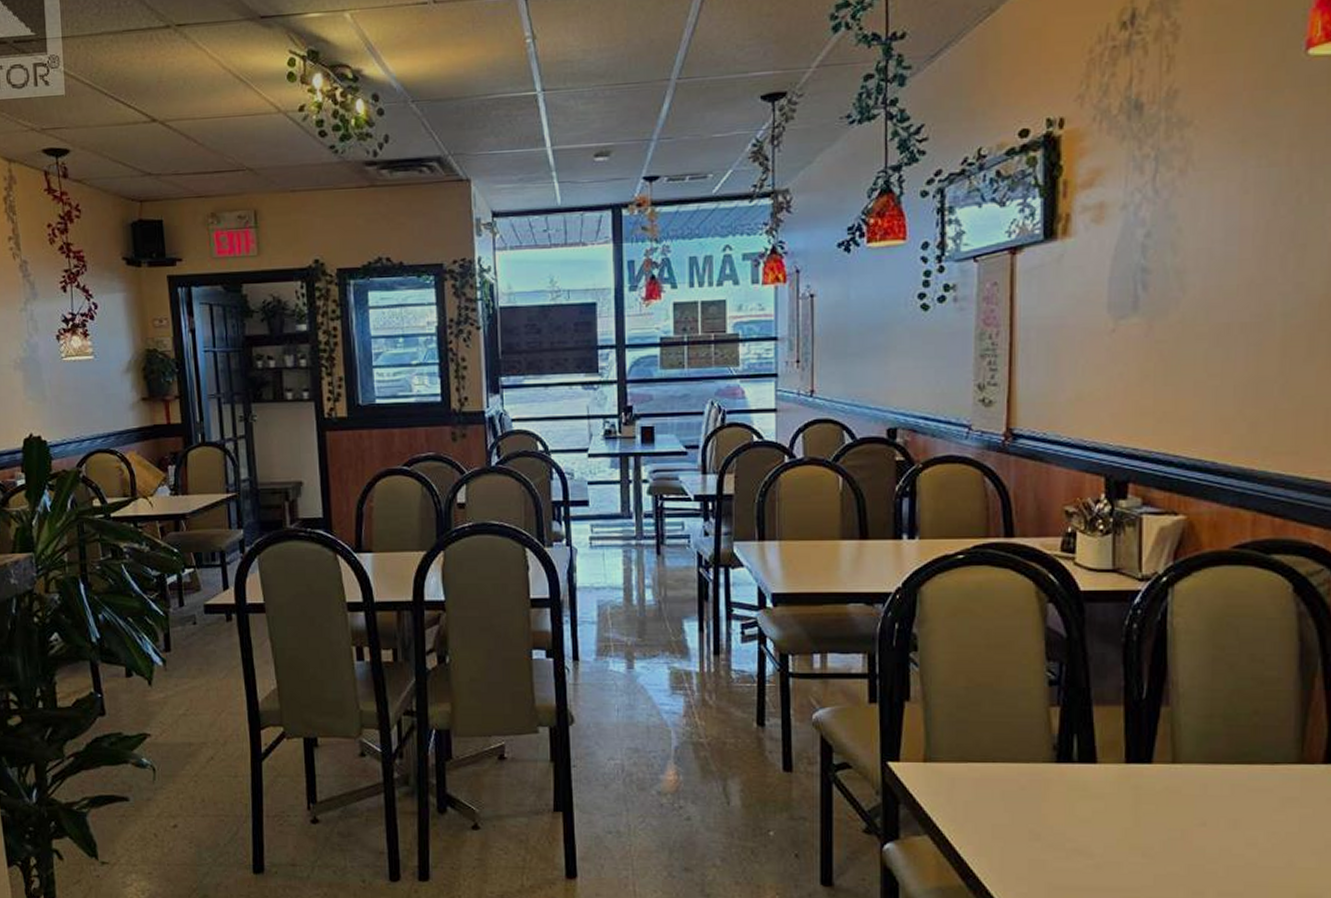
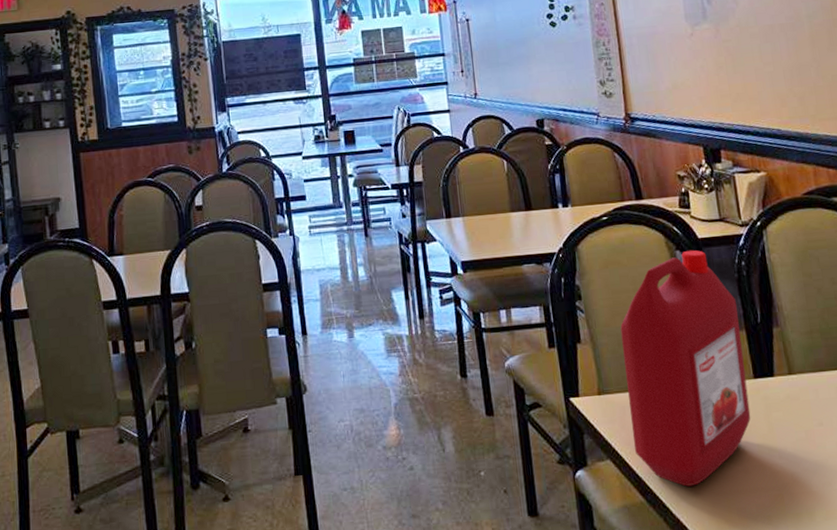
ketchup jug: none [961,604,1119,876] -> present [620,249,751,487]

